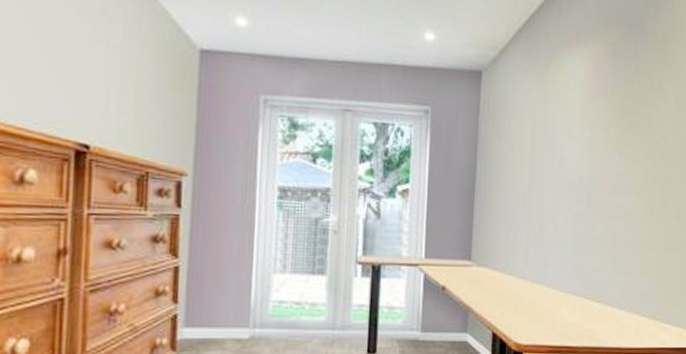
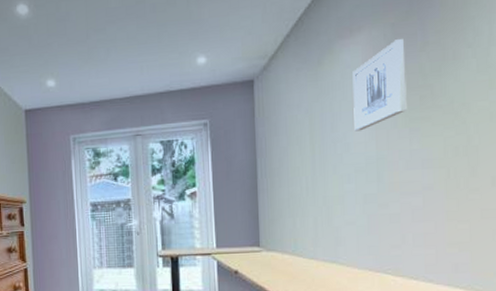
wall art: none [572,59,621,147] -> present [352,38,407,132]

